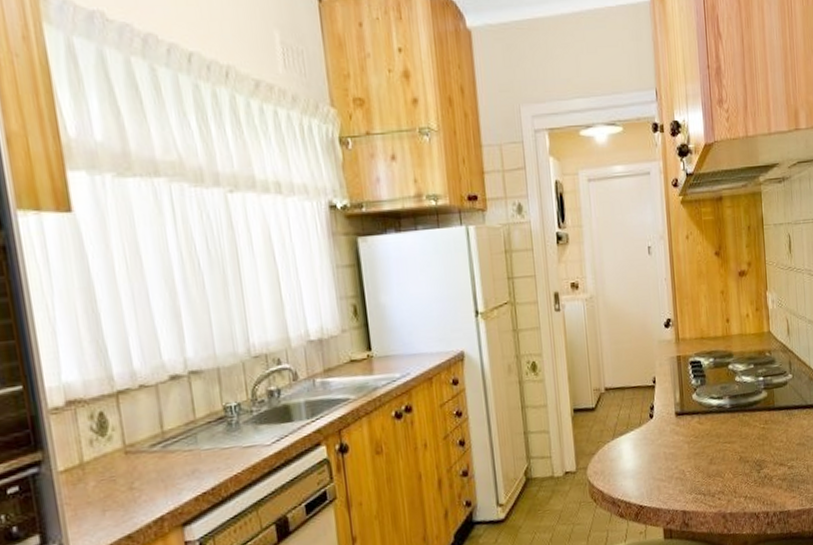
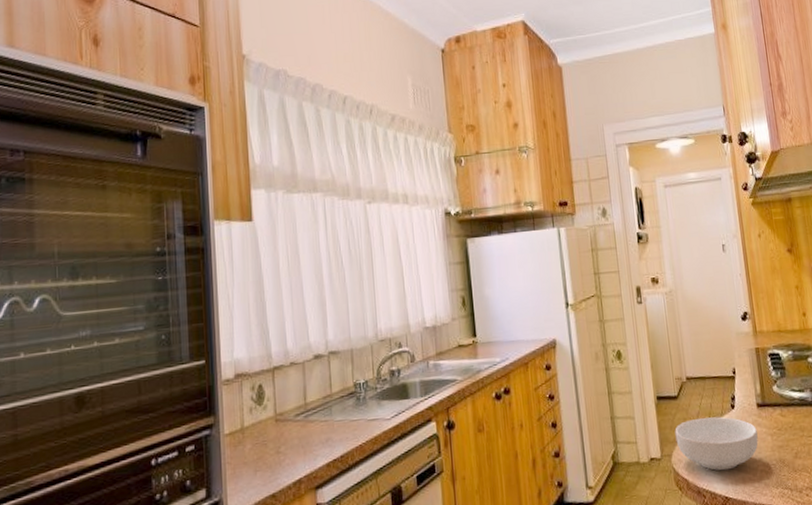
cereal bowl: none [591,427,675,481] -> present [674,416,759,471]

